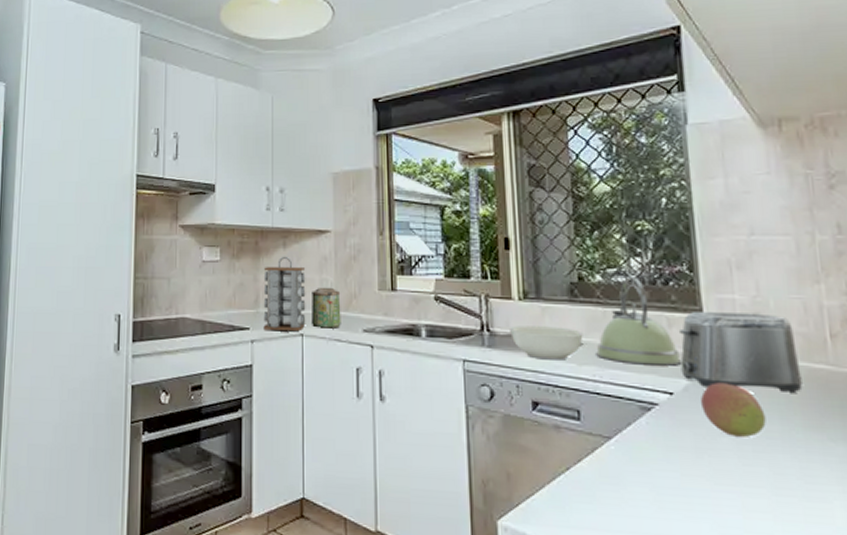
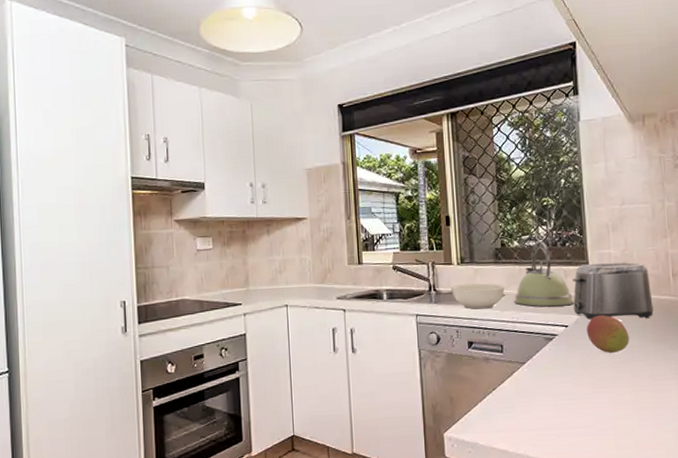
spice rack: present [263,256,306,332] -> none [251,241,290,305]
canister: present [310,287,341,329] -> none [293,264,319,299]

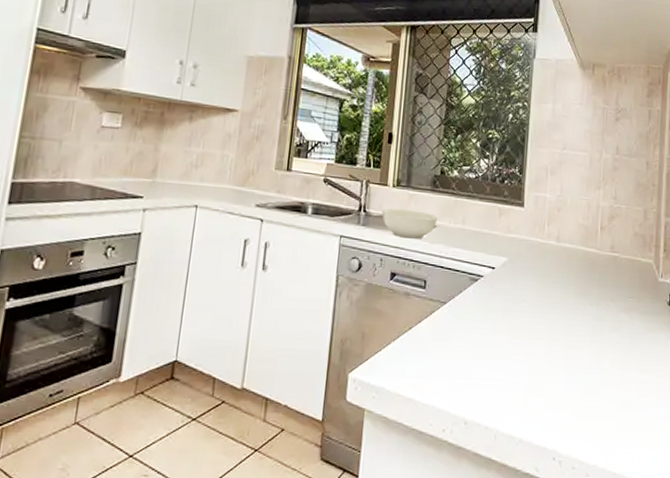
kettle: present [514,240,574,307] -> none [445,173,505,247]
toaster: present [573,262,654,319] -> none [503,205,579,269]
fruit: present [586,315,630,353] -> none [512,260,553,302]

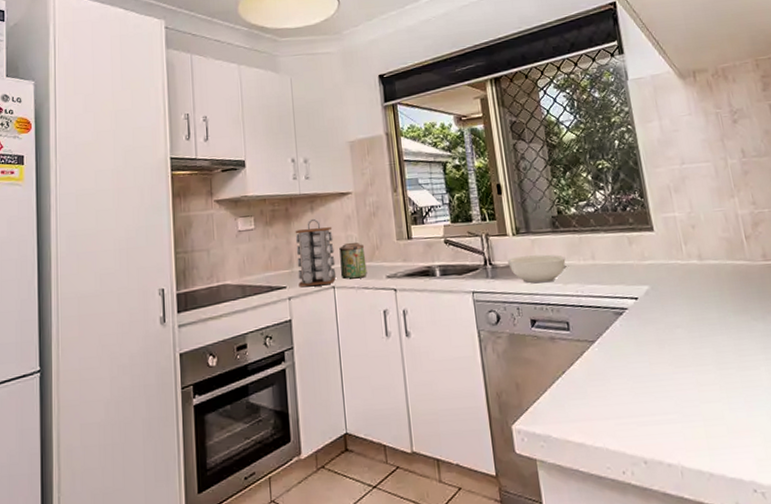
spice rack: none [158,129,209,203] -> present [295,218,337,287]
canister: none [206,162,240,202] -> present [339,242,367,280]

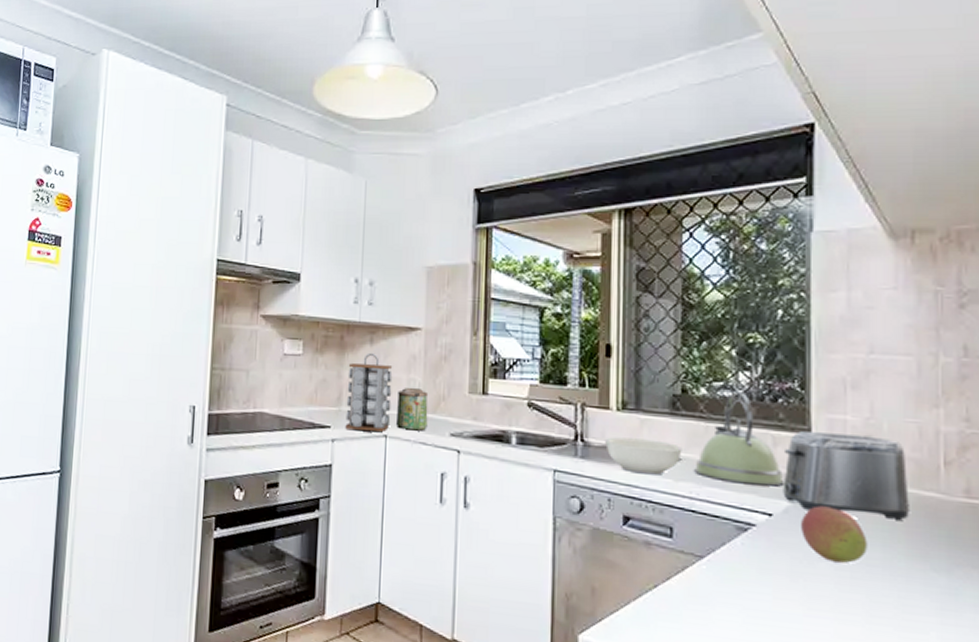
kettle: none [577,205,642,279] -> present [694,390,785,487]
toaster: none [638,225,730,290] -> present [783,431,909,520]
fruit: none [658,284,708,327] -> present [800,506,867,564]

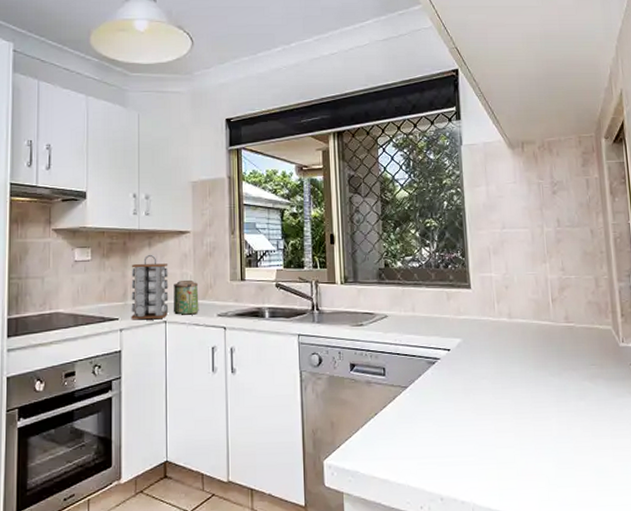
bowl: present [605,437,682,475] -> none [334,304,388,330]
kettle: present [694,390,785,487] -> none [397,261,456,330]
toaster: present [783,431,909,520] -> none [455,286,534,343]
fruit: present [800,506,867,564] -> none [468,339,511,378]

